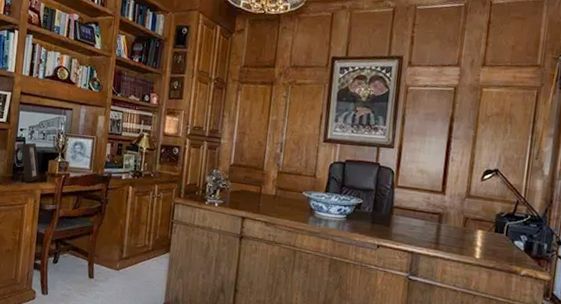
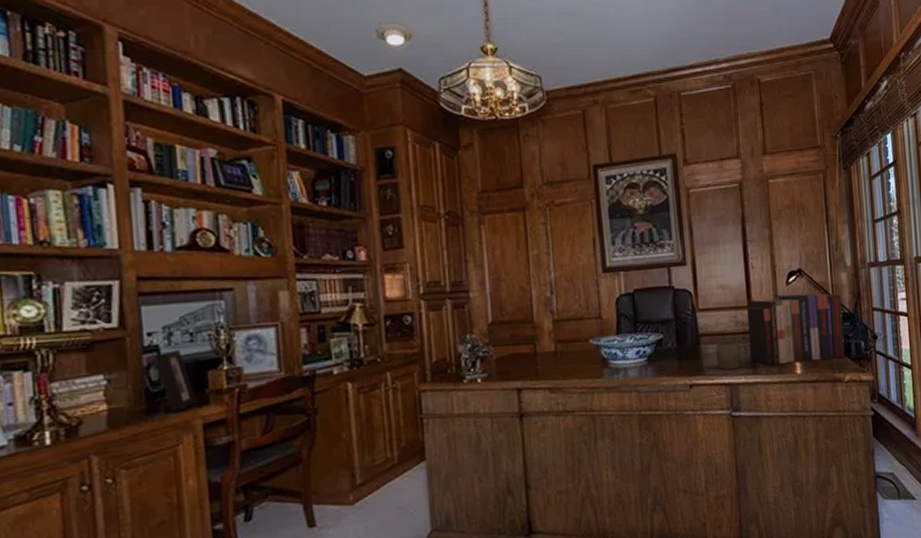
mug: none [404,215,434,241] -> present [715,340,748,370]
books: none [434,187,532,255] -> present [747,293,845,366]

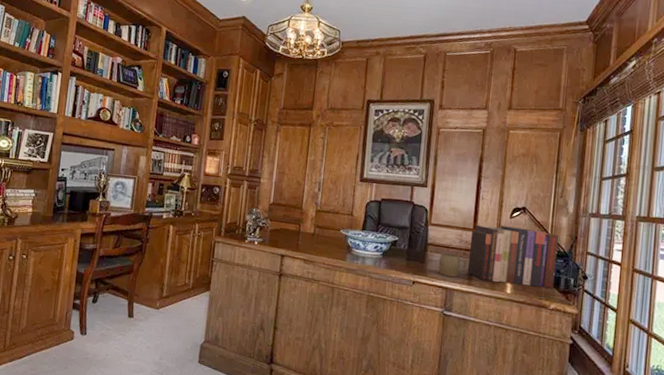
picture frame: present [153,350,197,412] -> none [60,182,81,222]

